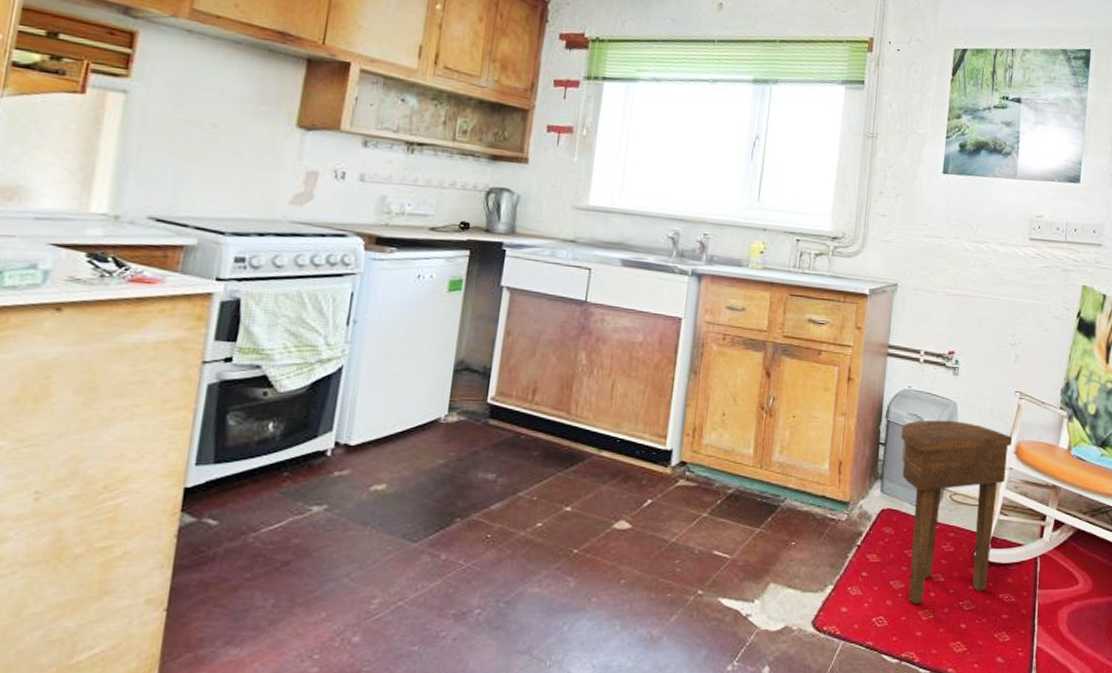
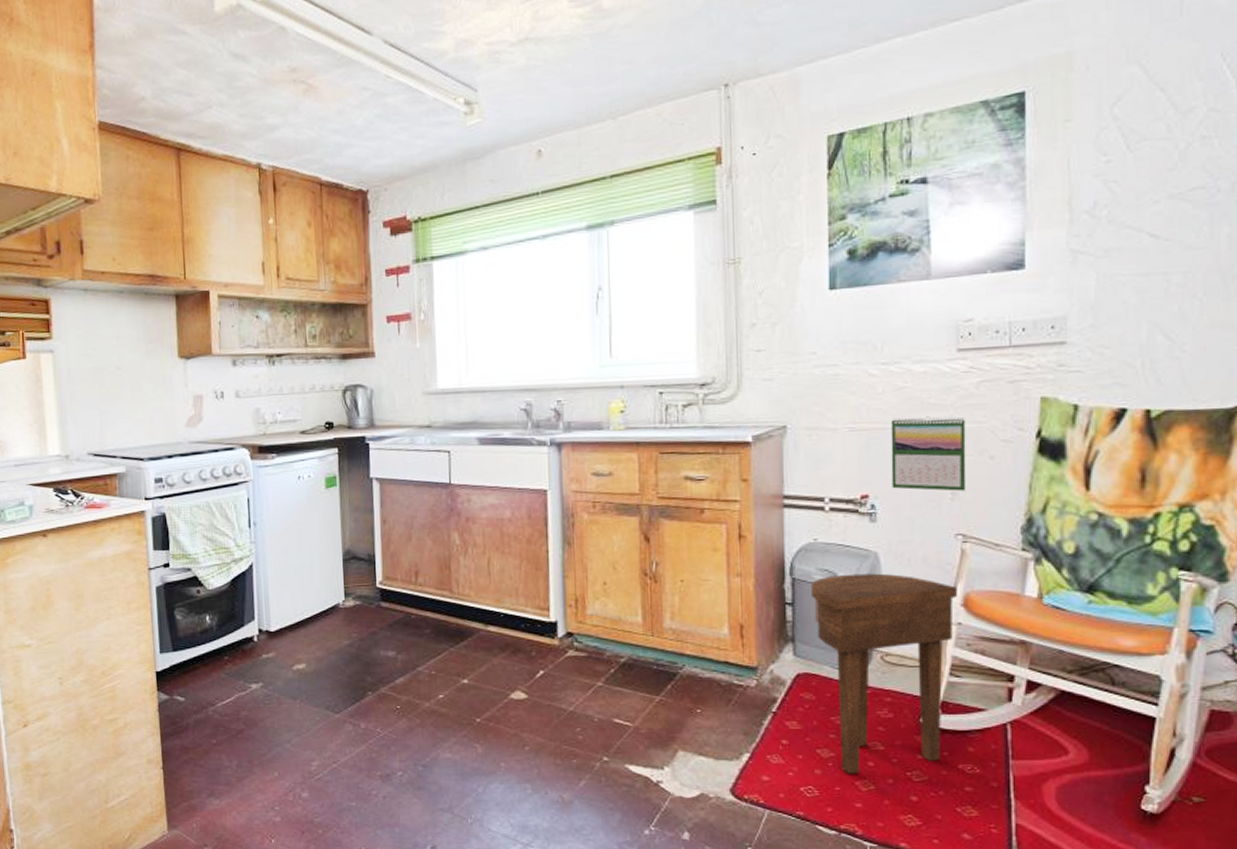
calendar: none [972,288,1030,356] -> present [890,416,966,491]

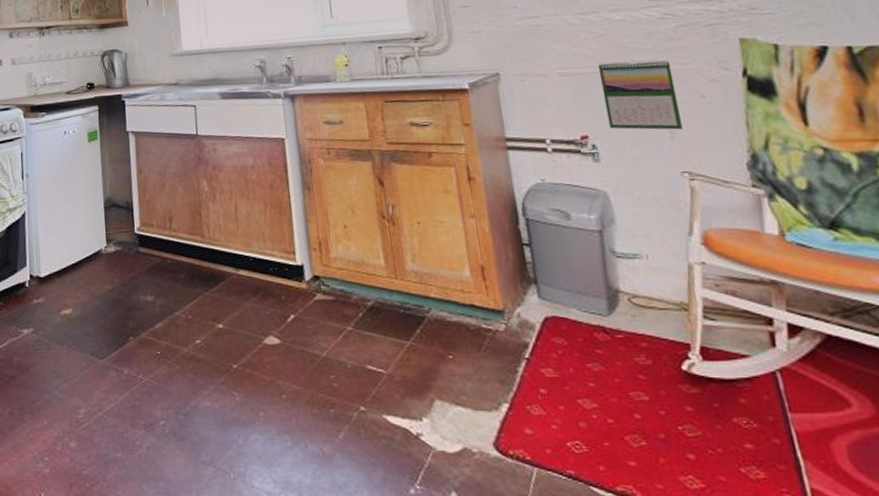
side table: present [811,573,958,774] -> none [545,212,711,427]

